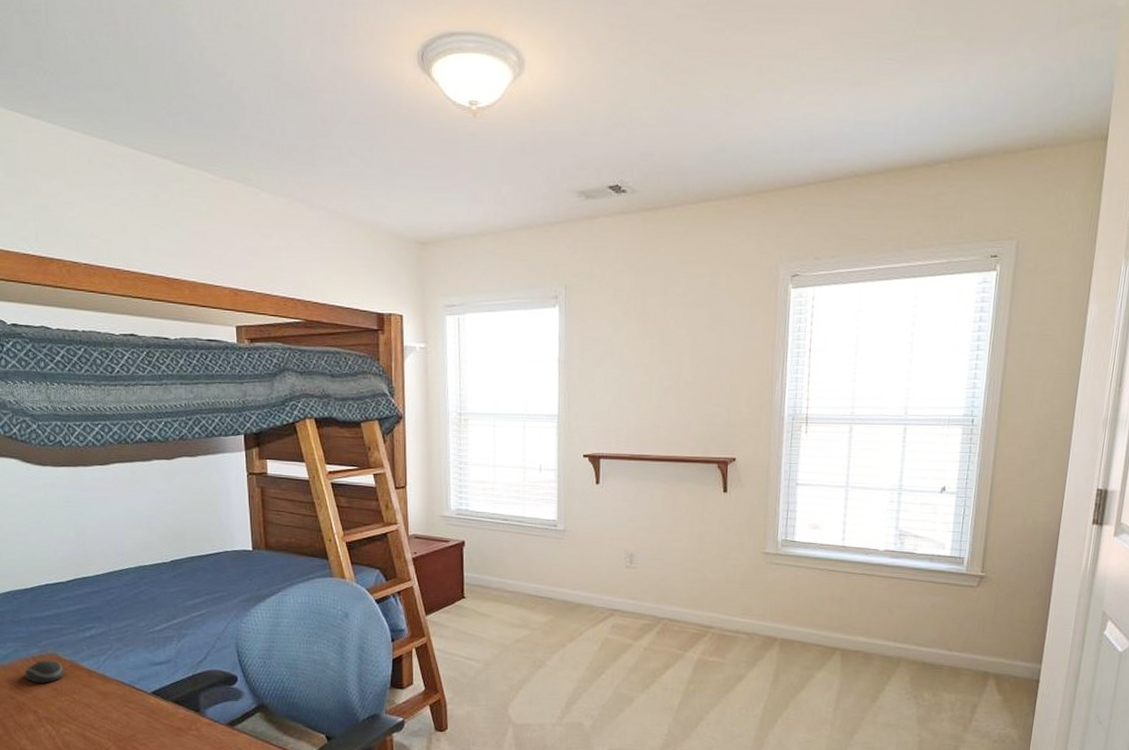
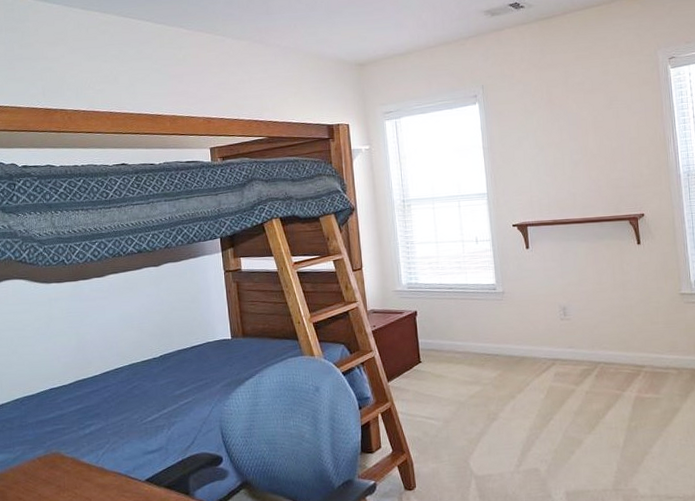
computer mouse: present [24,660,64,683] -> none [31,459,67,482]

